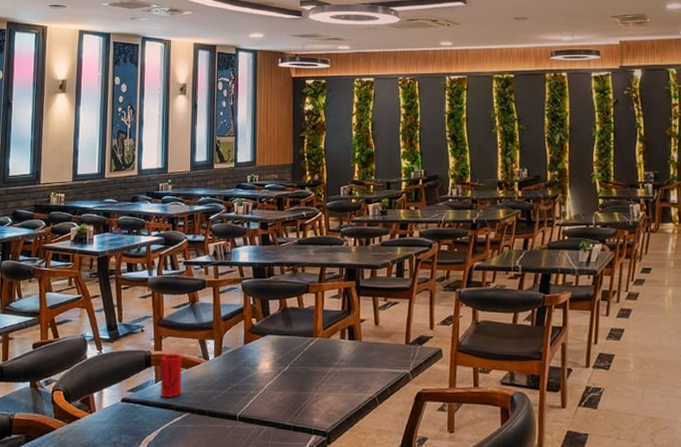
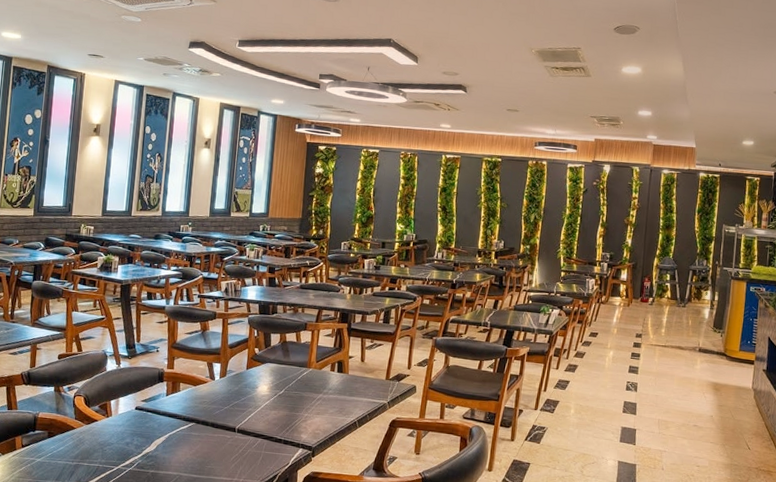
cup: present [160,354,183,397] -> none [170,372,192,409]

